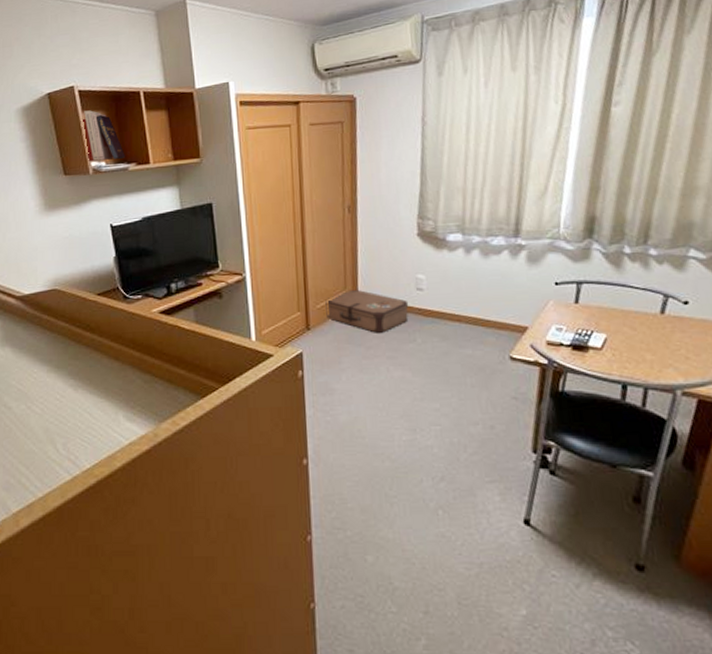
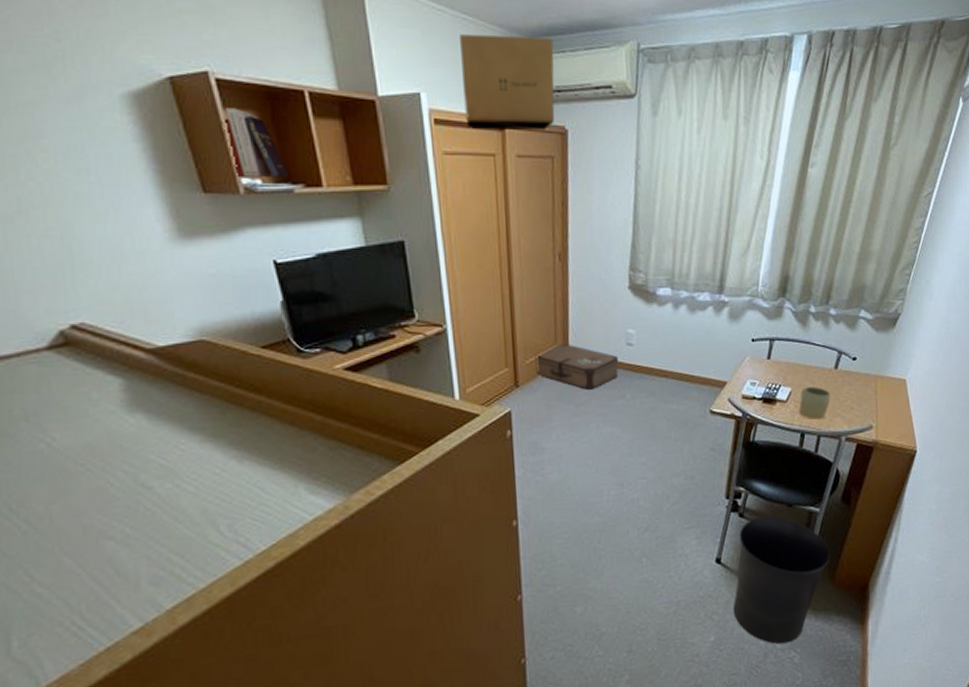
box: none [262,23,344,106] -> present [460,34,555,130]
waste bin: none [547,477,673,632] -> present [733,516,830,644]
mug: none [617,333,658,371] -> present [799,387,831,421]

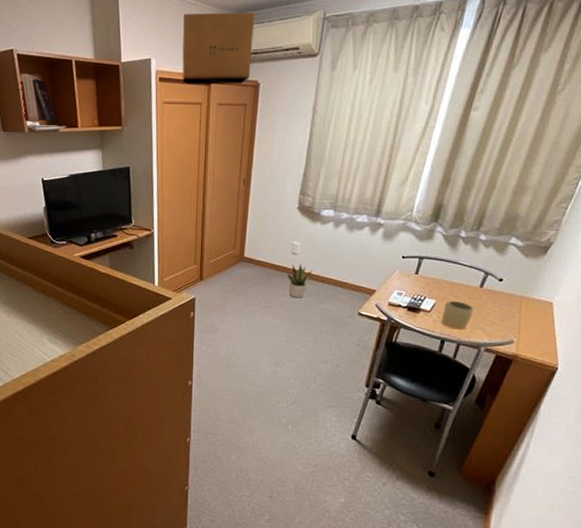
suitcase: present [535,344,619,390] -> none [217,249,284,287]
potted plant: none [624,357,654,400] -> present [288,264,313,298]
waste bin: present [733,516,830,644] -> none [363,407,459,517]

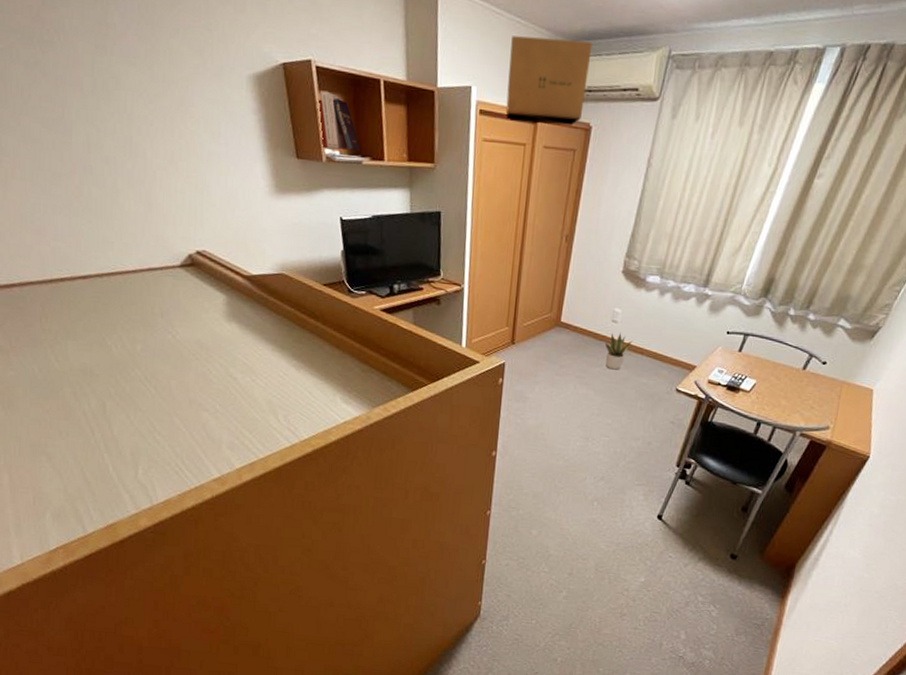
mug: present [441,301,473,331] -> none [759,382,794,414]

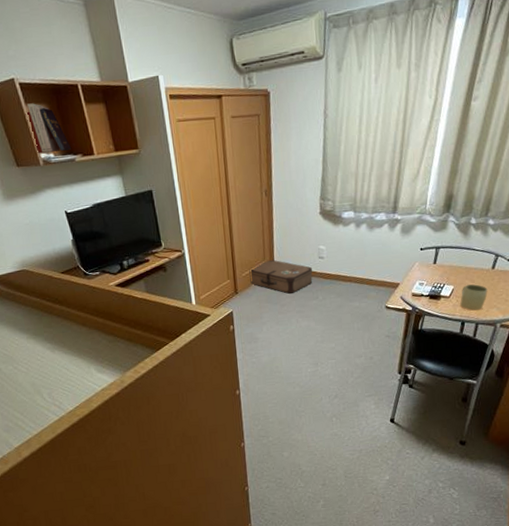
box: present [505,36,593,125] -> none [185,18,260,100]
suitcase: none [530,313,603,355] -> present [249,259,313,294]
potted plant: present [605,333,633,370] -> none [317,267,340,300]
mug: none [759,382,794,414] -> present [460,284,488,312]

